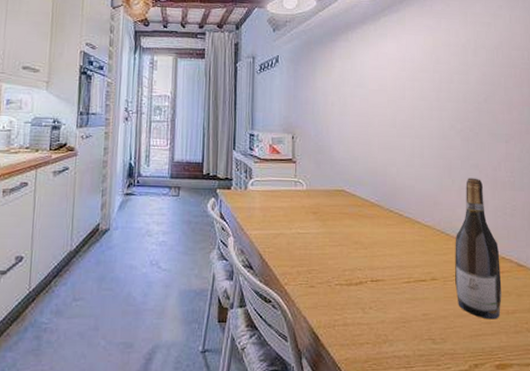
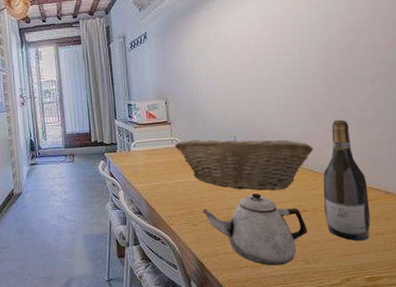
fruit basket: none [298,183,446,252] -> present [175,136,314,191]
teapot: none [322,254,437,344] -> present [202,193,308,266]

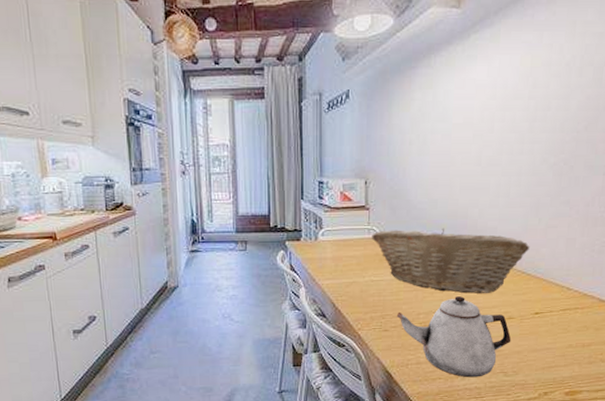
wine bottle: present [323,119,371,241] -> none [532,215,582,353]

